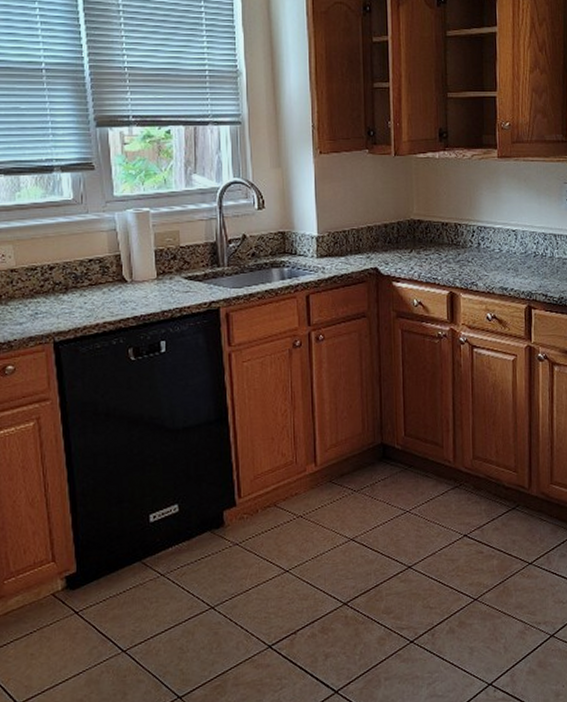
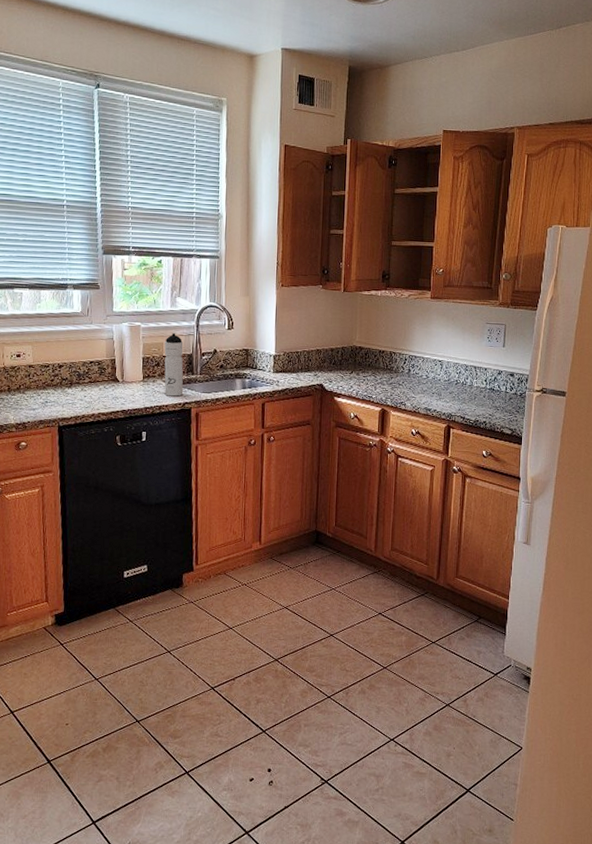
water bottle: none [181,218,209,295] -> present [164,333,184,397]

